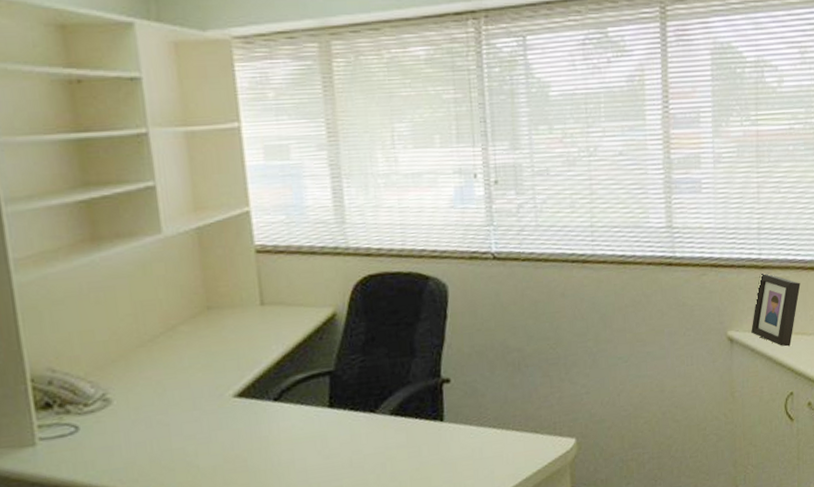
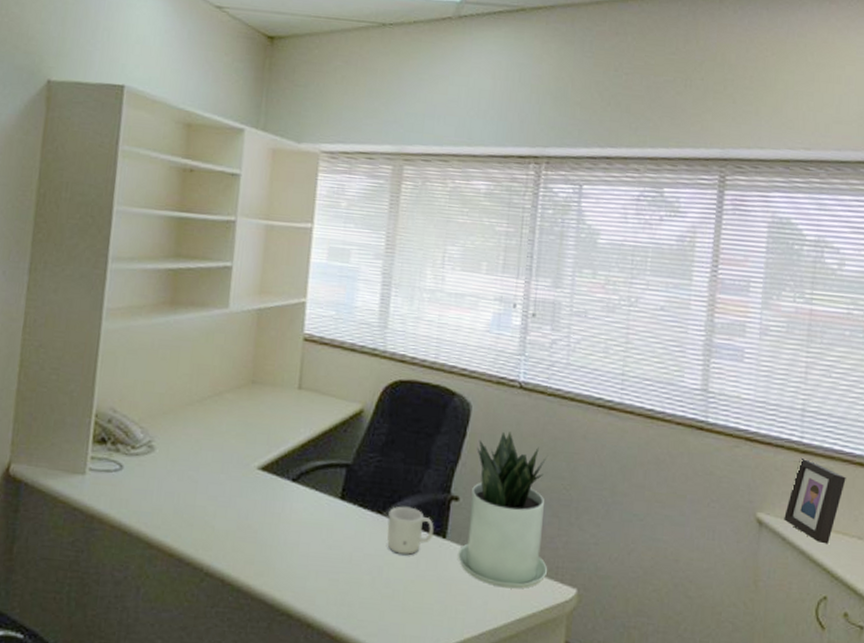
mug: none [381,398,431,447] -> present [387,506,434,555]
planter: none [457,304,547,454] -> present [457,431,549,589]

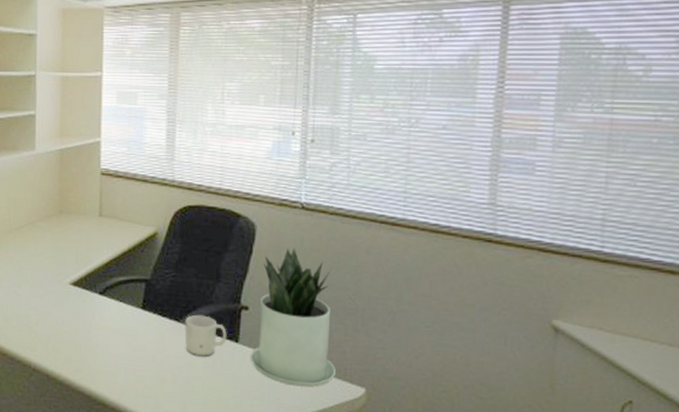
picture frame: present [784,457,846,545] -> none [583,266,654,351]

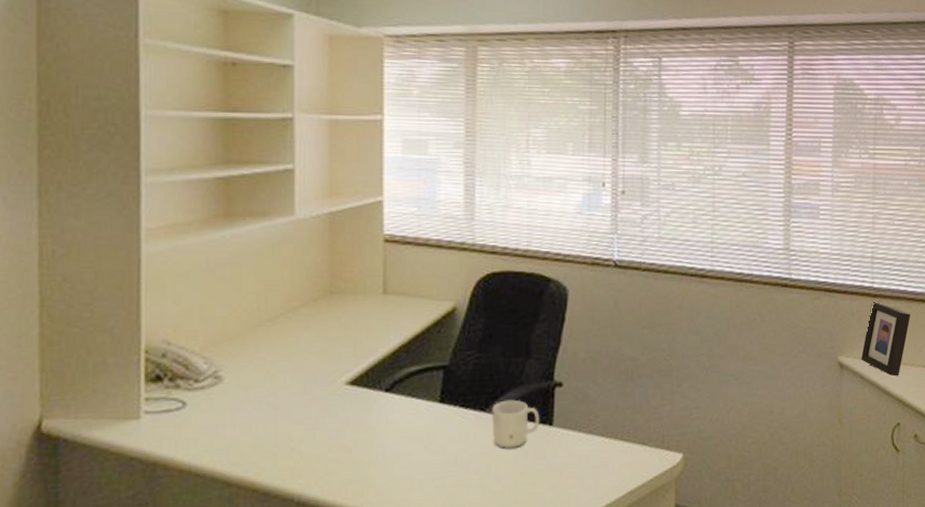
planter: present [249,248,337,387] -> none [565,311,654,465]
picture frame: none [583,266,654,351] -> present [861,301,911,377]

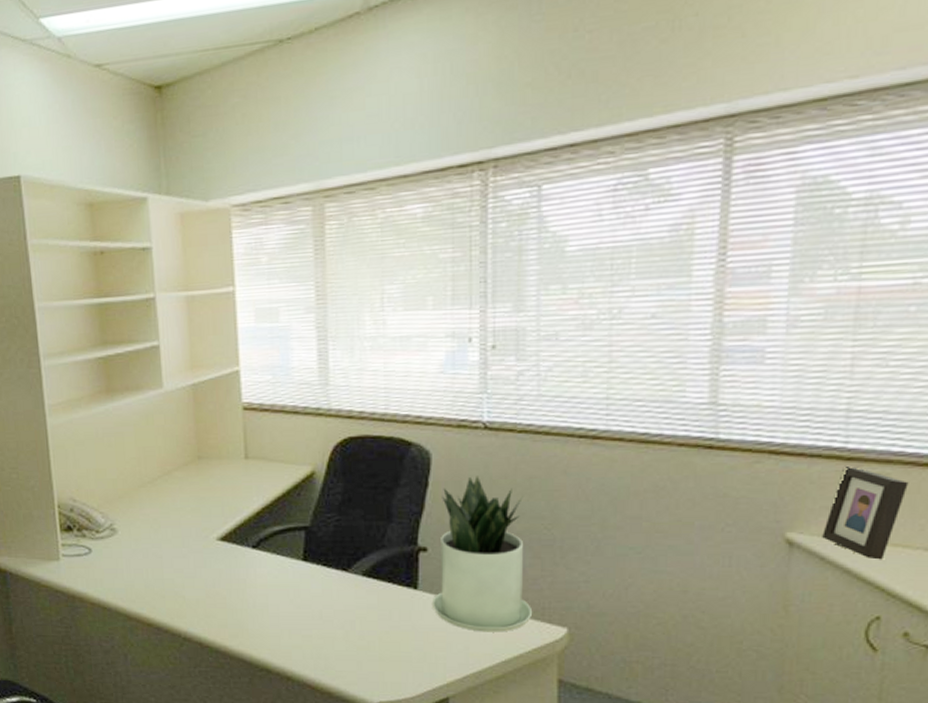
mug: present [492,399,540,448] -> none [354,561,404,607]
planter: none [565,311,654,465] -> present [431,476,533,632]

